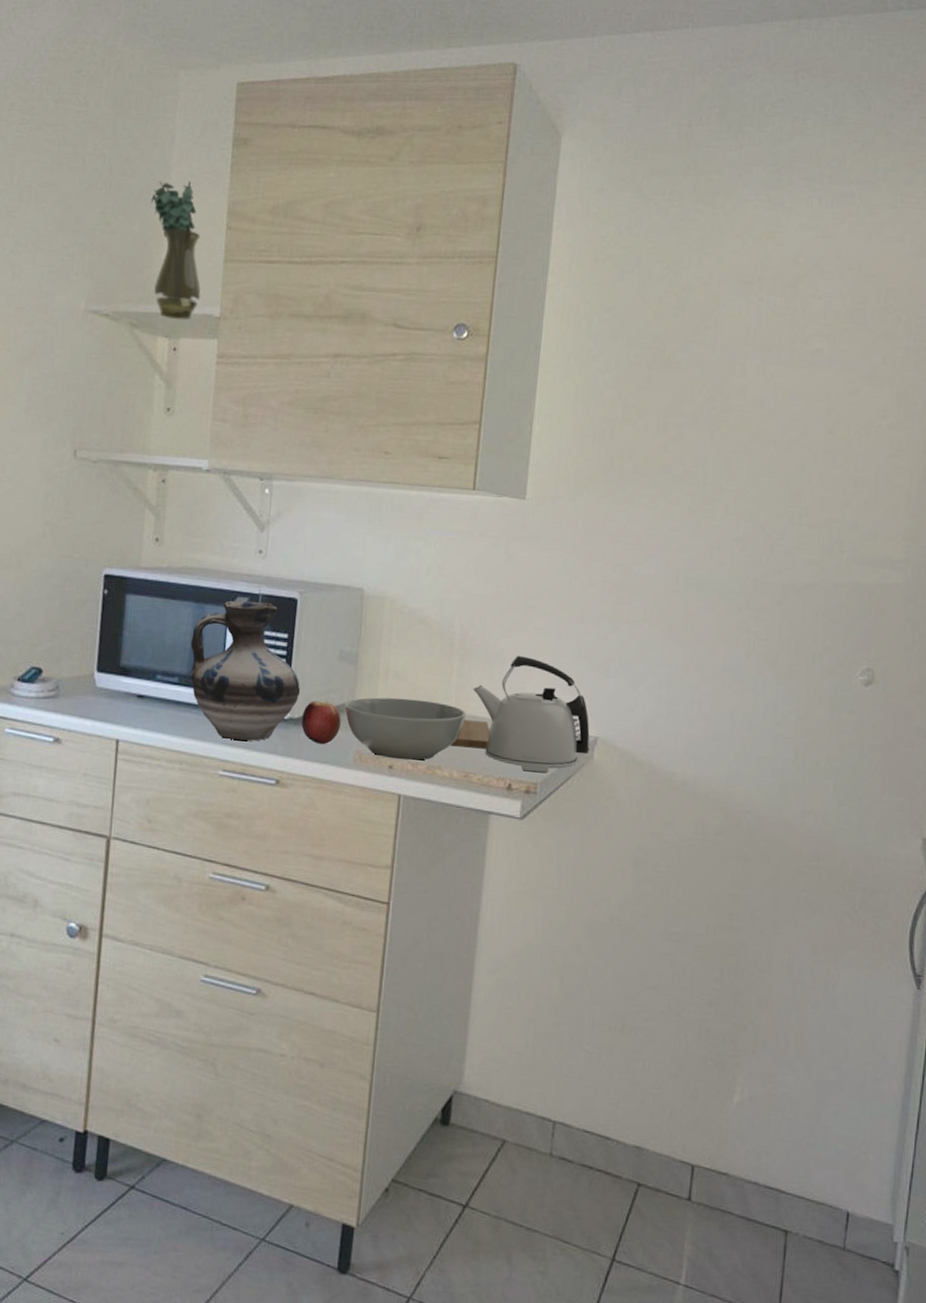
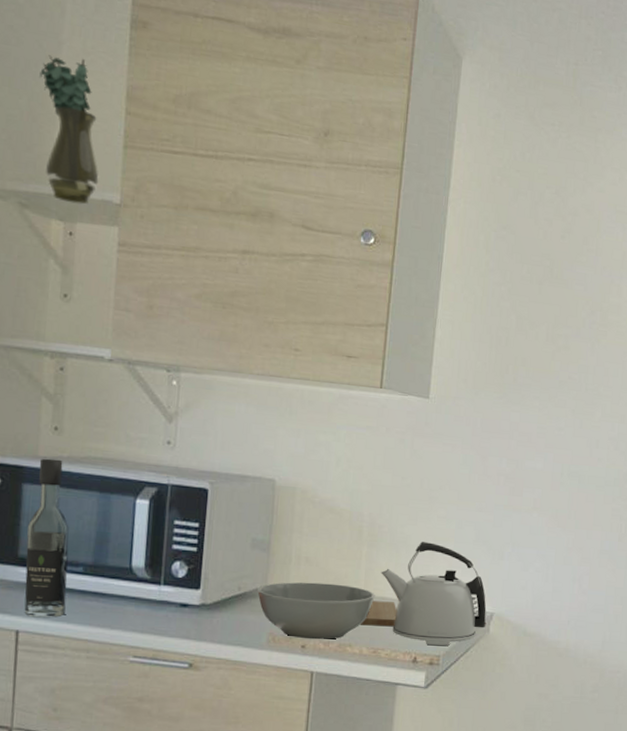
bottle: none [124,569,167,729] -> present [24,458,69,619]
ceramic jug: present [190,600,301,741] -> none [96,490,213,628]
fruit: present [301,701,341,745] -> none [213,587,254,628]

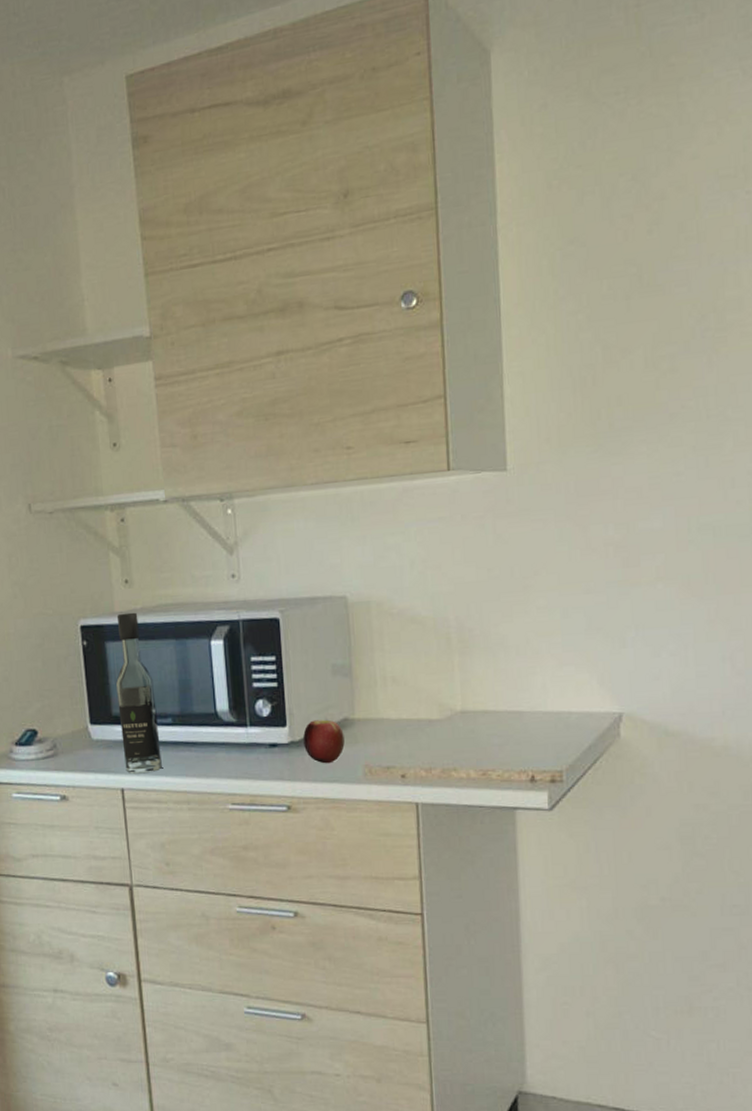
vase: present [39,55,99,205] -> none [58,195,127,349]
fruit: none [213,587,254,628] -> present [303,719,345,764]
bowl: present [257,582,375,640] -> none [345,702,476,768]
cutting board: present [361,601,397,627] -> none [464,714,504,745]
kettle: present [381,542,487,646] -> none [478,639,615,760]

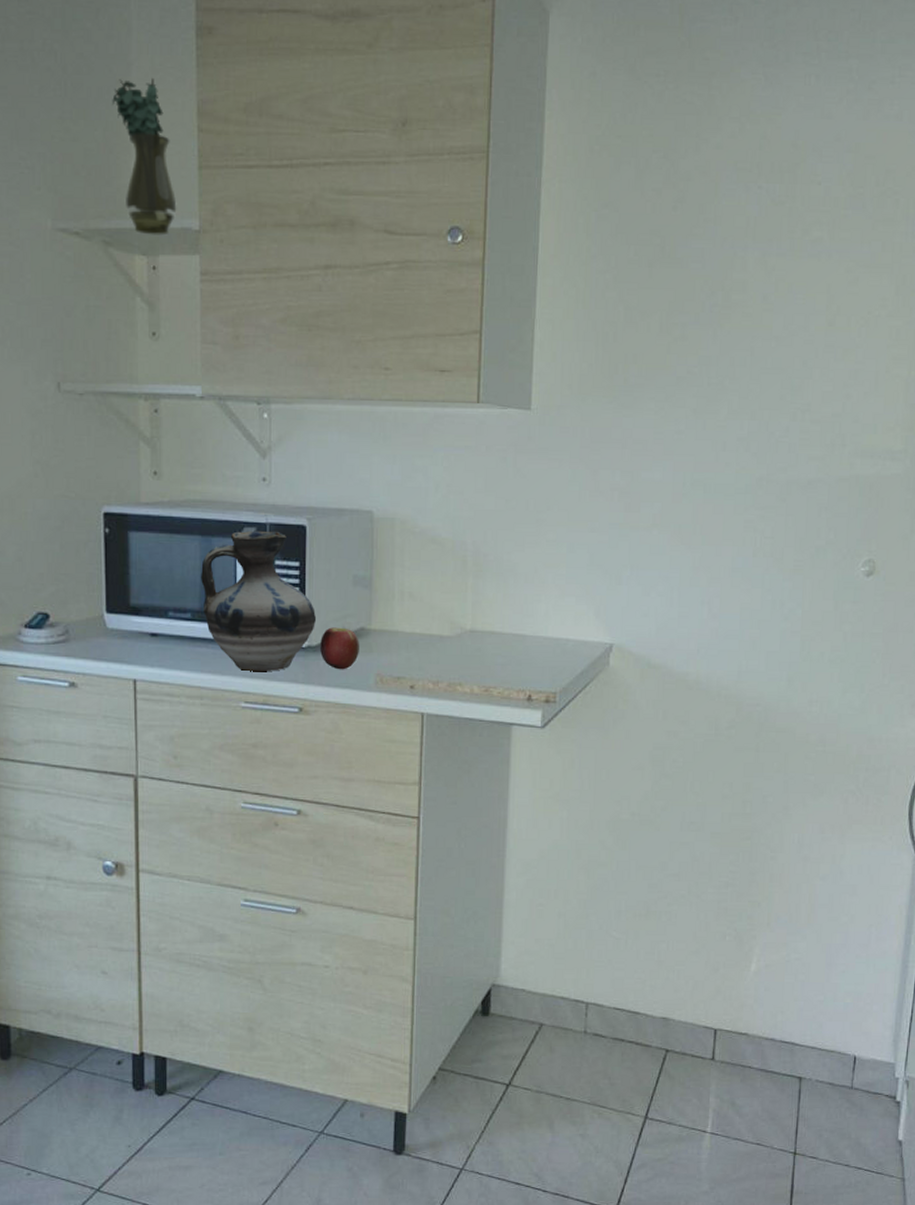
vase: none [58,195,127,349] -> present [112,77,177,236]
bottle: present [116,612,162,774] -> none [137,504,177,666]
ceramic jug: none [178,627,298,773] -> present [201,530,317,672]

